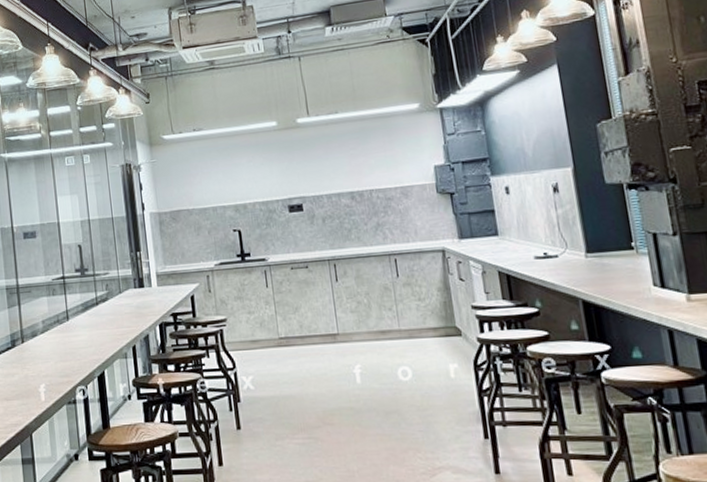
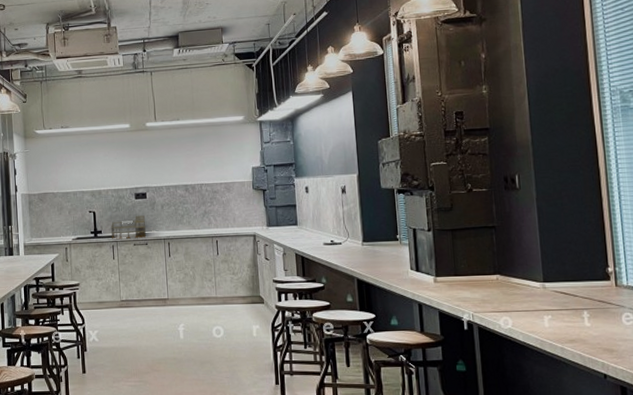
dish rack: none [260,232,306,263] -> present [110,215,147,240]

